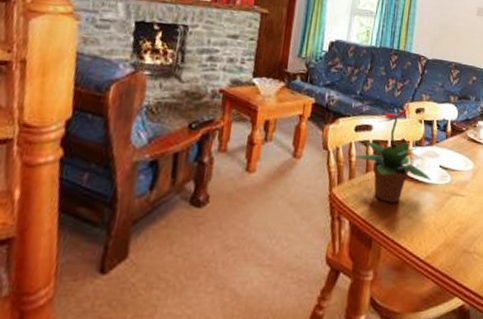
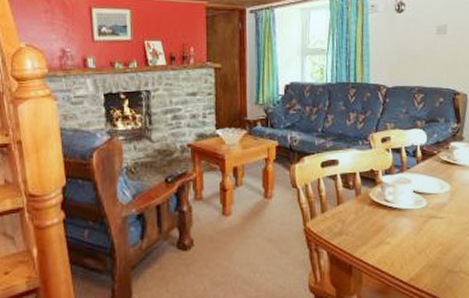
potted flower: present [354,105,432,203] -> none [324,135,406,231]

